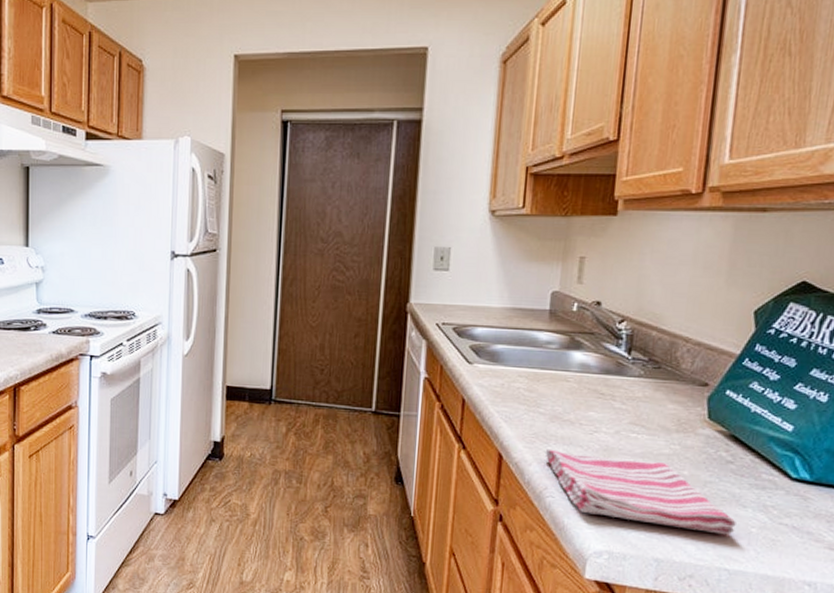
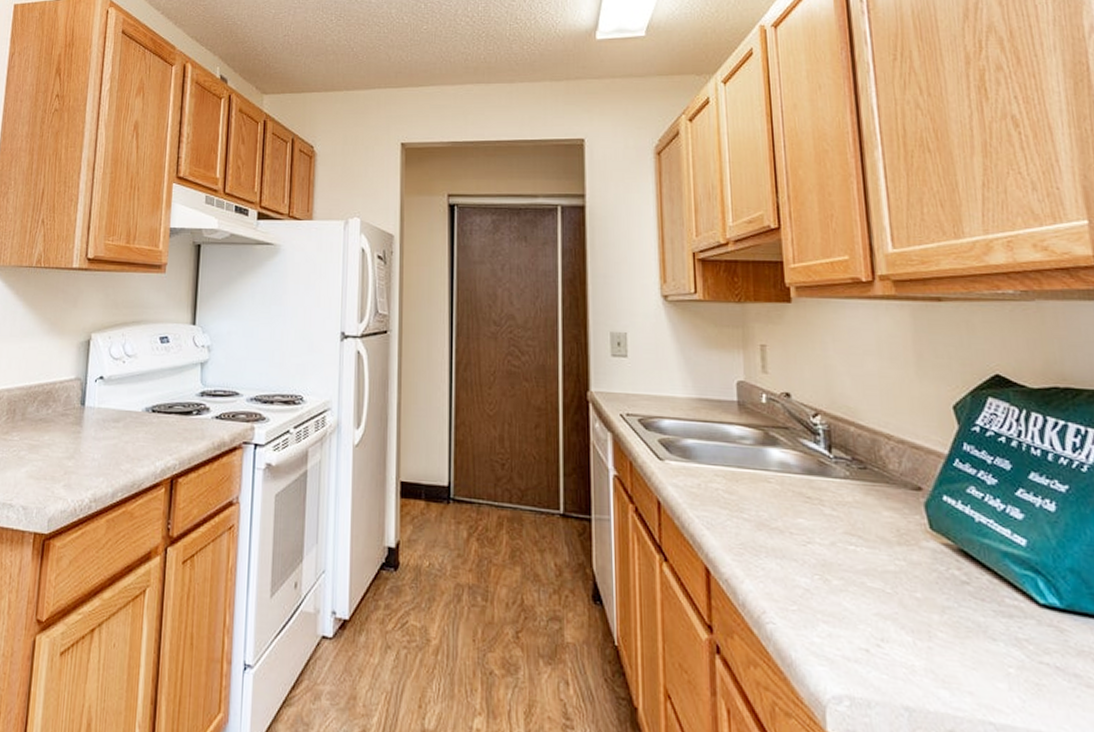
dish towel: present [545,449,736,535] -> none [756,562,991,677]

